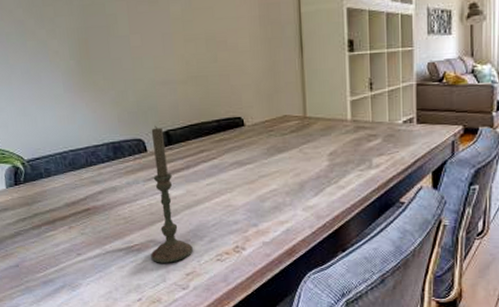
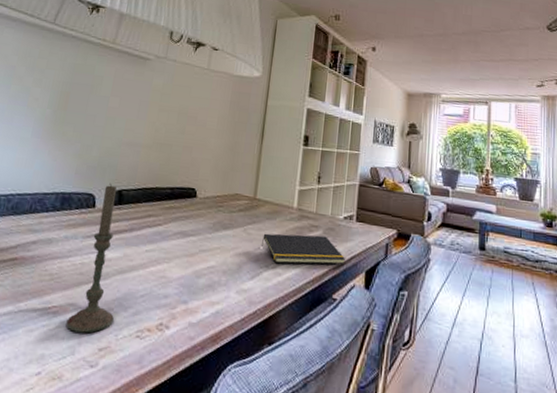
notepad: none [320,143,410,178] -> present [262,233,346,265]

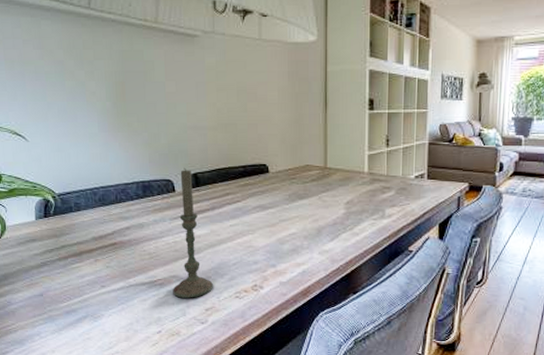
notepad: present [262,233,346,265] -> none [337,196,420,225]

